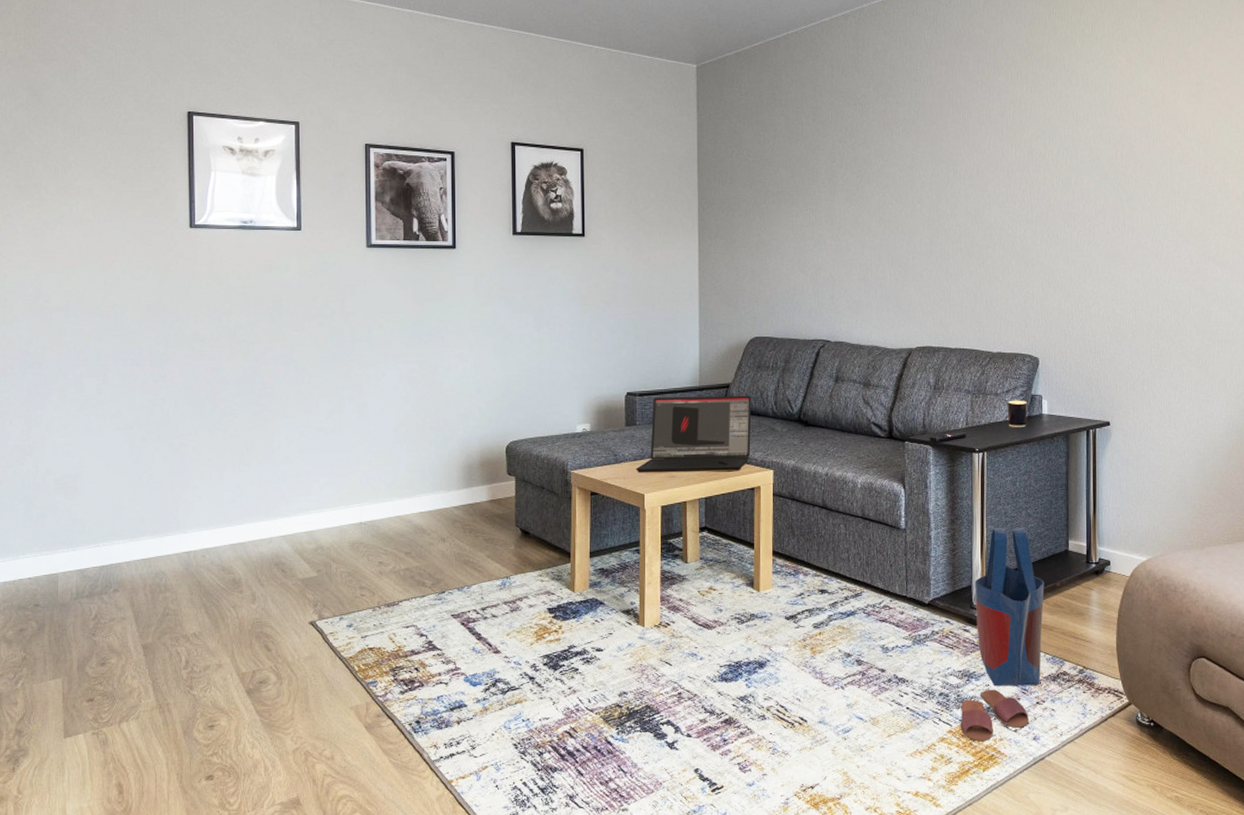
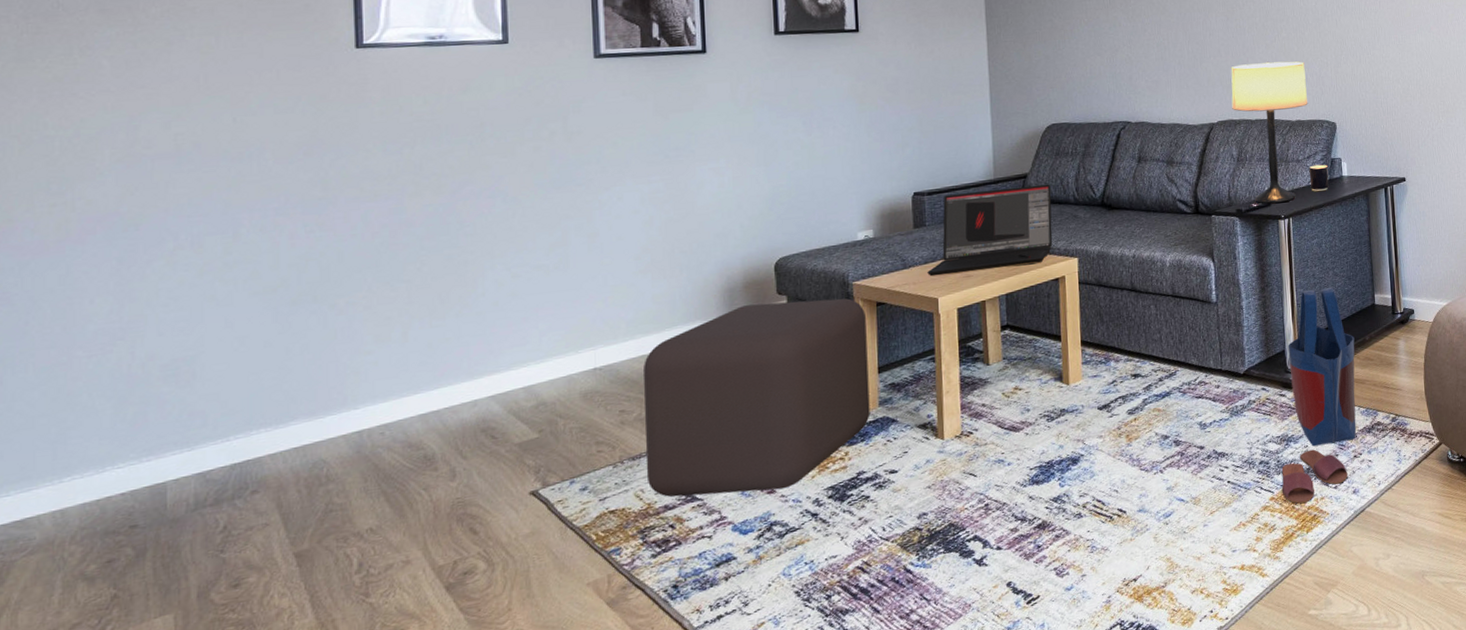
cube: none [398,481,582,651] -> present [644,298,870,497]
table lamp: none [931,289,1011,436] -> present [1231,61,1308,204]

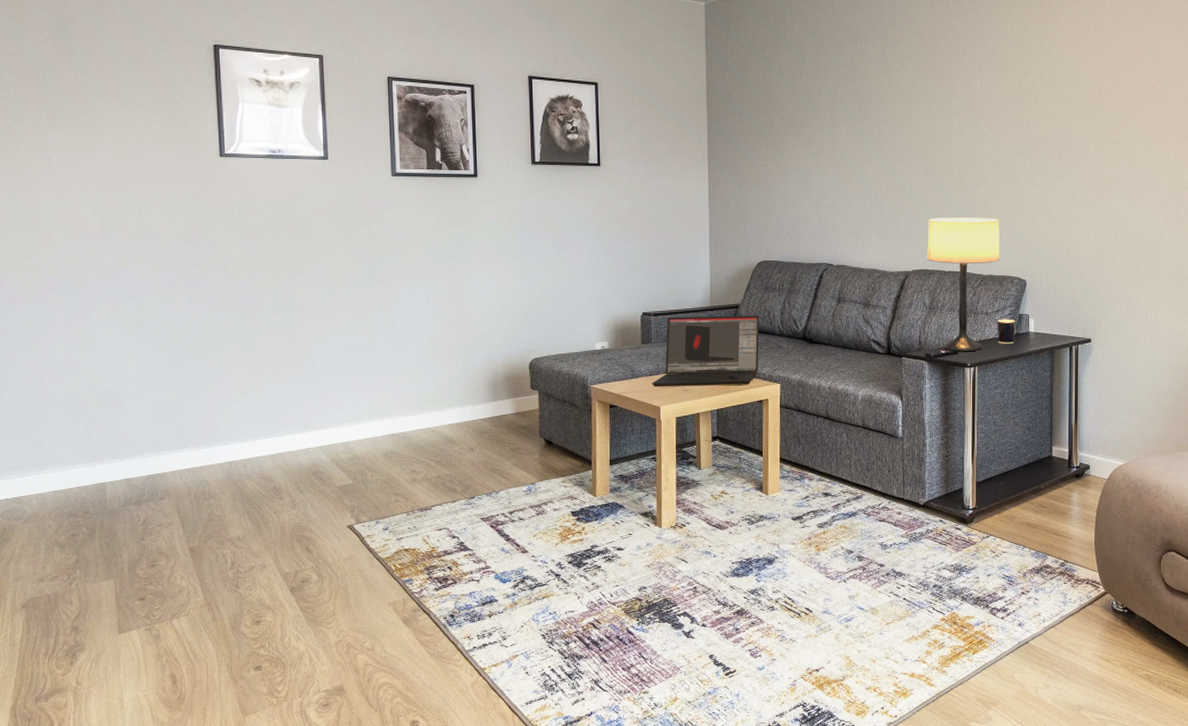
cube: present [644,298,870,497] -> none [429,395,603,551]
slippers: present [1281,449,1348,504] -> none [952,581,1014,628]
tote bag: present [1288,287,1357,446] -> none [966,435,1030,578]

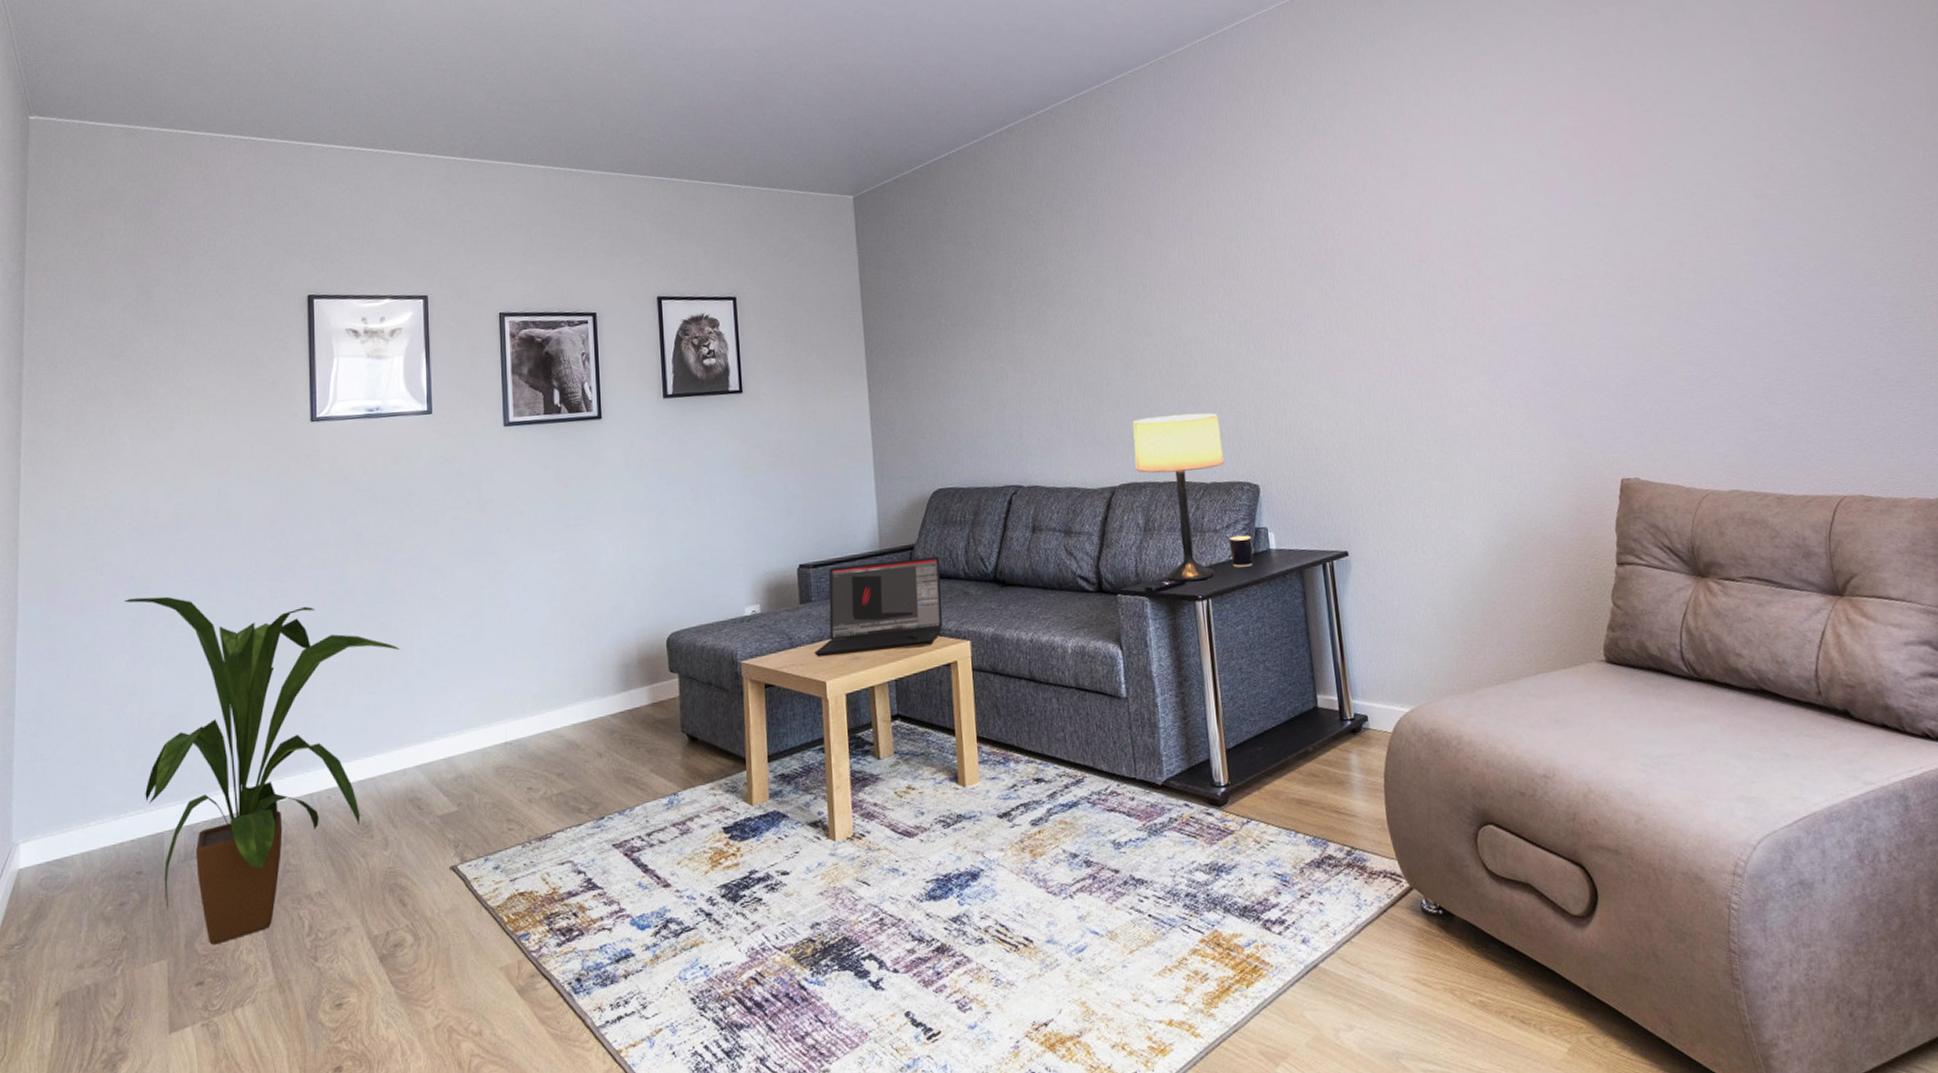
house plant: none [59,293,303,571] -> present [123,596,400,945]

